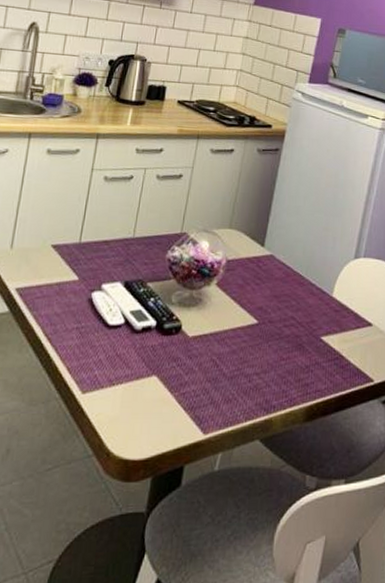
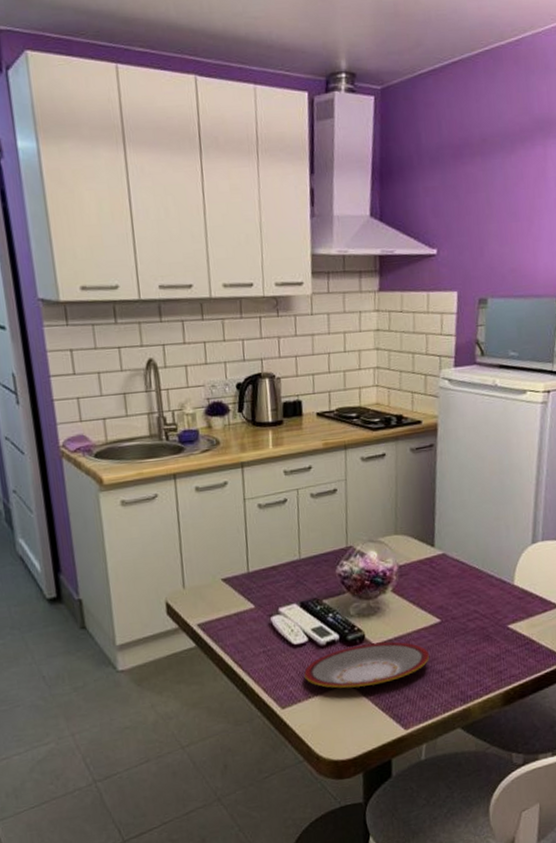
plate: none [113,335,241,380] -> present [304,642,429,689]

